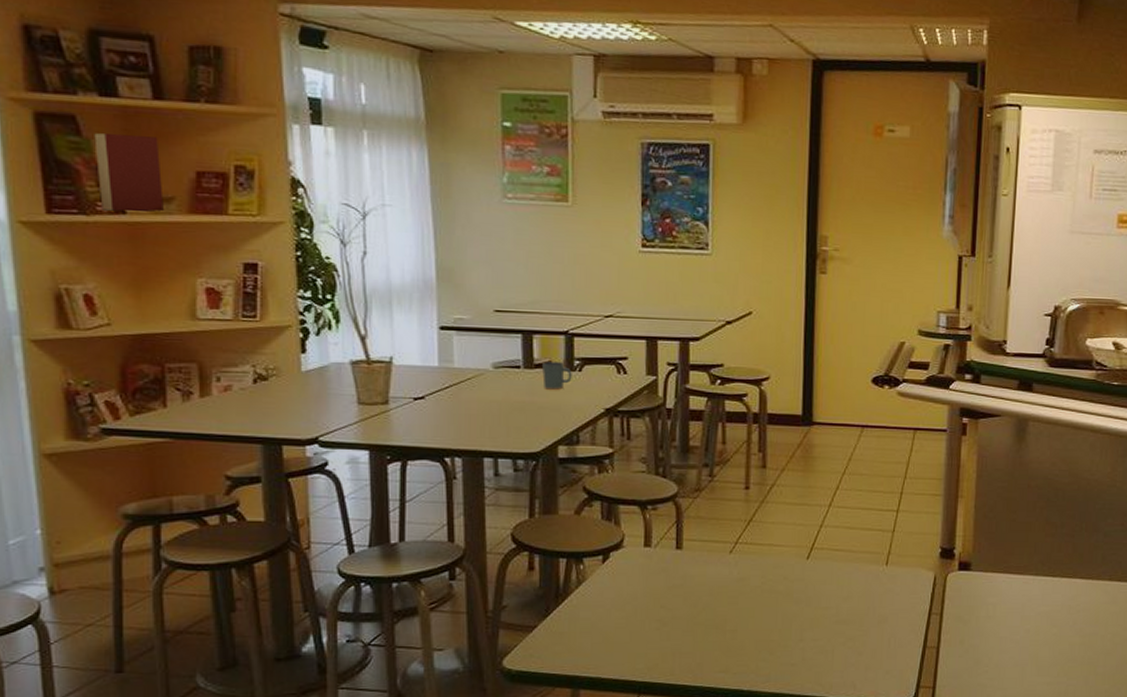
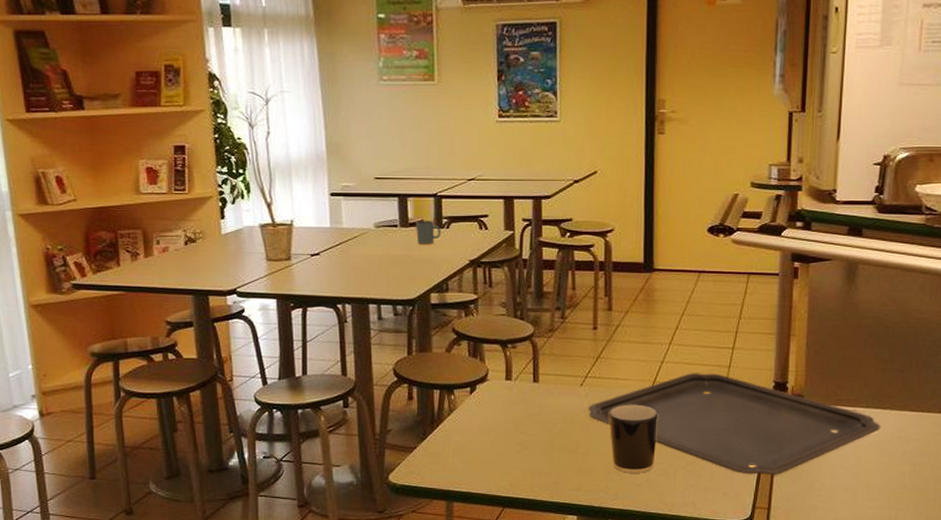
book: present [94,133,164,212] -> none [58,45,112,108]
tray: none [738,537,1050,651] -> present [588,372,881,475]
mug: none [761,573,816,652] -> present [609,404,658,473]

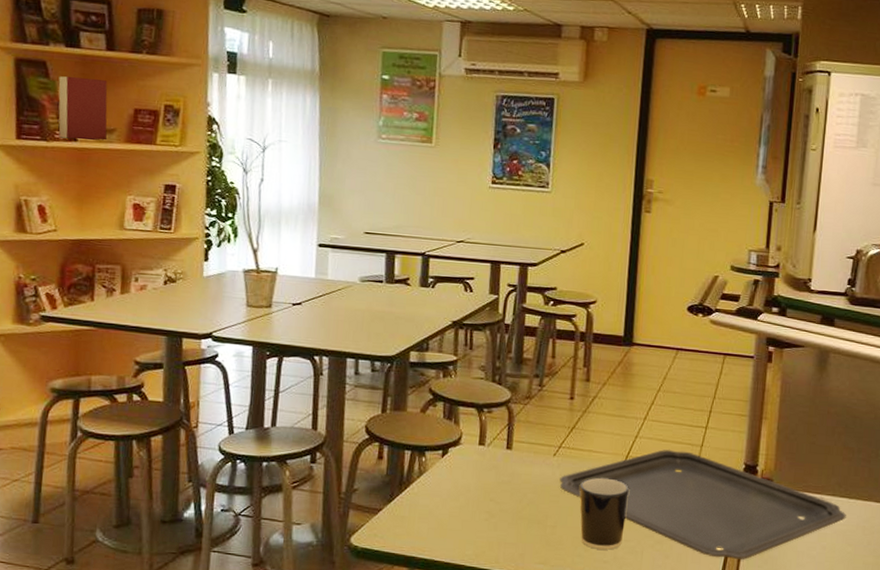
book: none [58,45,112,108] -> present [58,76,108,141]
mug: present [415,221,441,245] -> none [400,278,426,303]

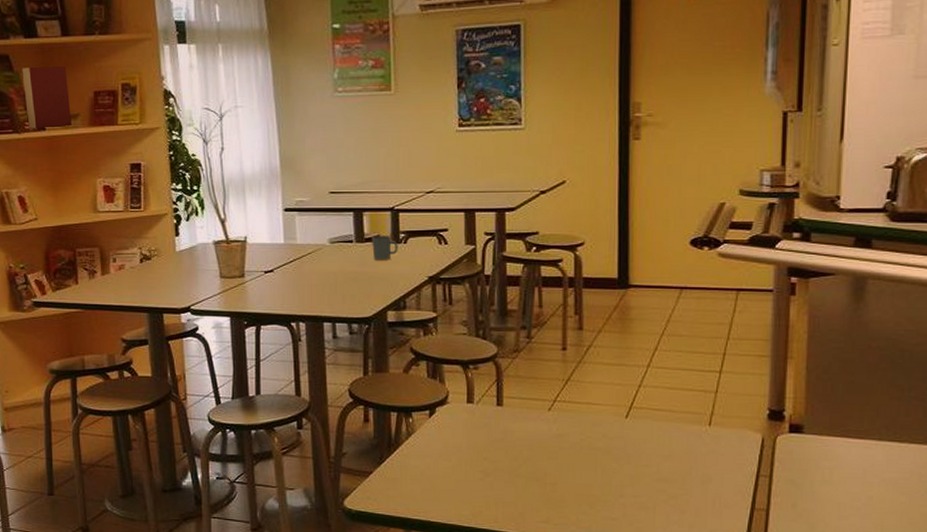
mug: none [400,278,426,303] -> present [371,236,398,261]
tray: present [560,449,846,560] -> none [557,397,897,513]
mug: present [579,477,629,550] -> none [580,431,635,507]

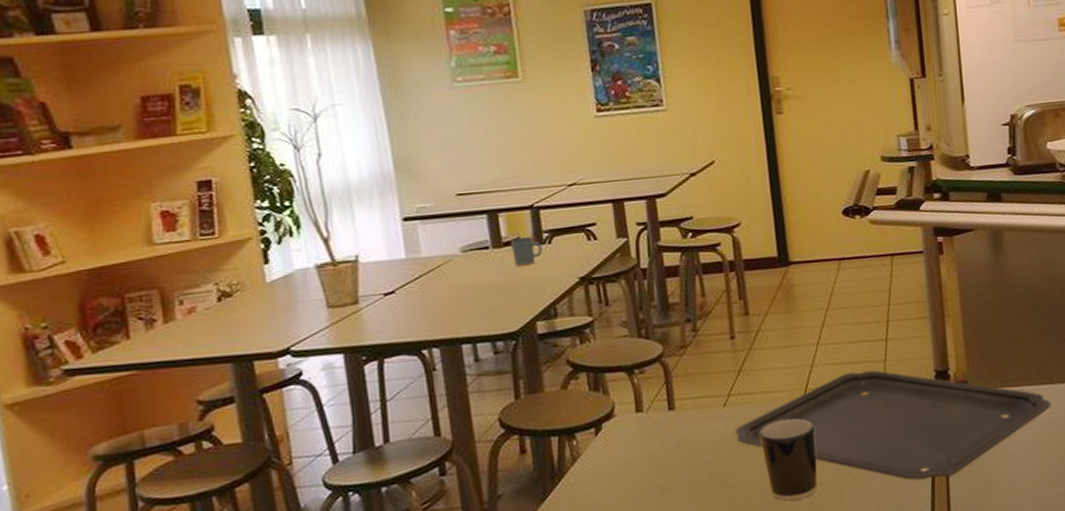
book: present [22,67,72,129] -> none [33,68,111,148]
tray: none [557,397,897,513] -> present [735,370,1052,481]
mug: none [580,431,635,507] -> present [759,417,818,501]

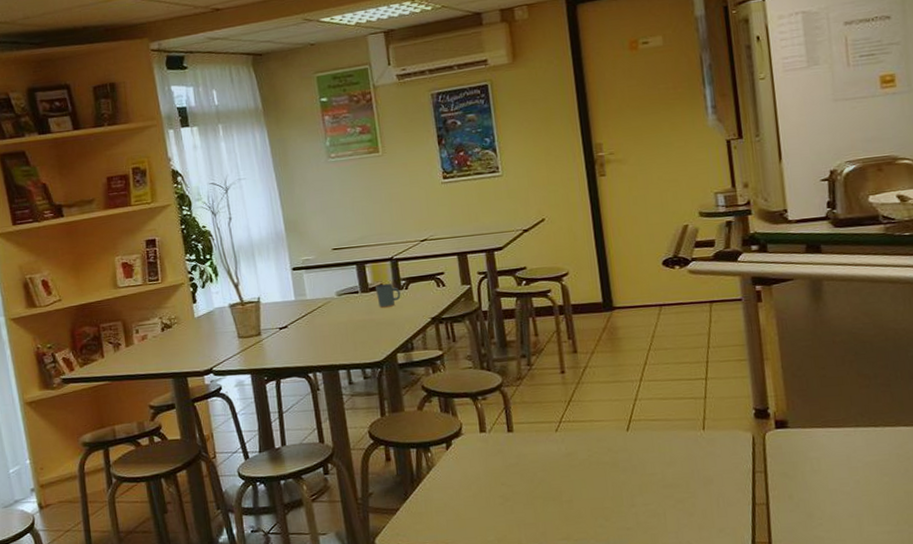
tray: present [735,370,1052,481] -> none [566,405,876,509]
mug: present [759,417,818,501] -> none [588,444,642,517]

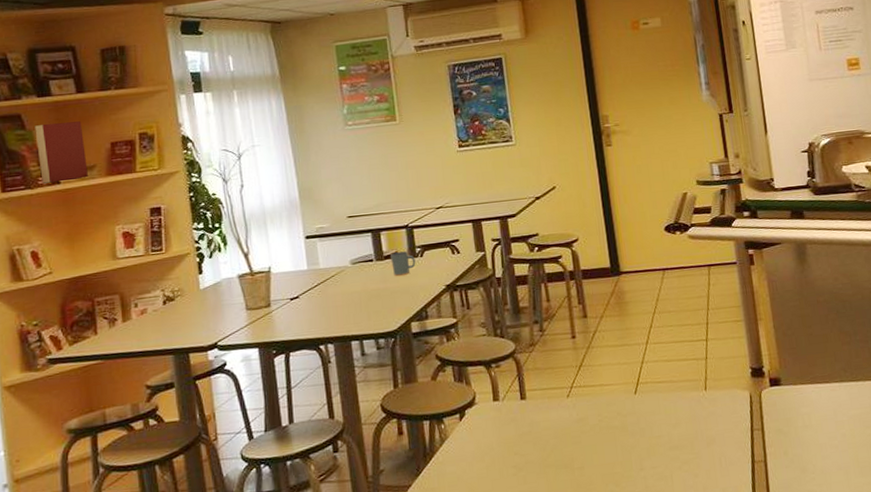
book: none [38,157,88,217] -> present [35,121,88,184]

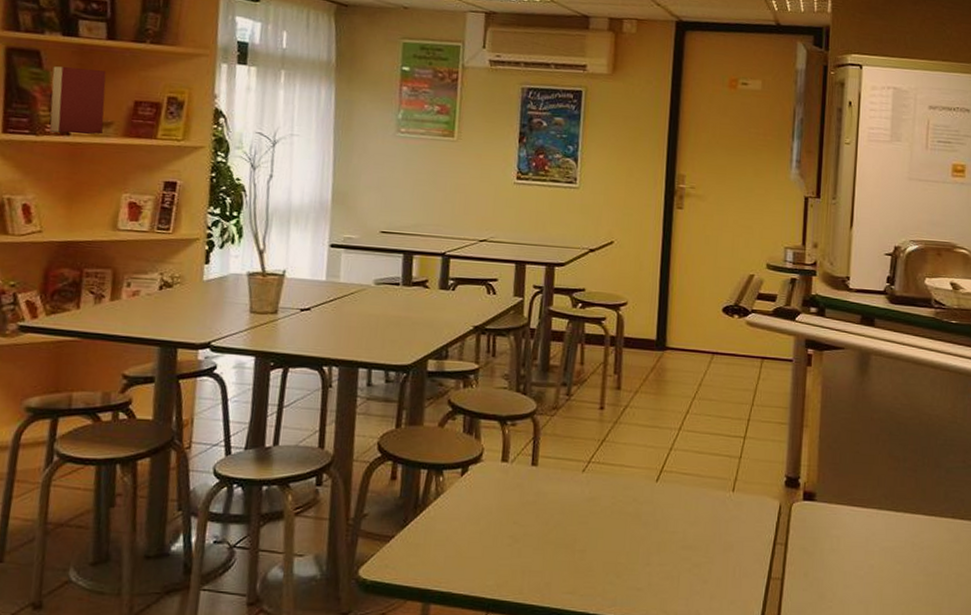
mug: present [390,251,416,276] -> none [418,280,446,307]

